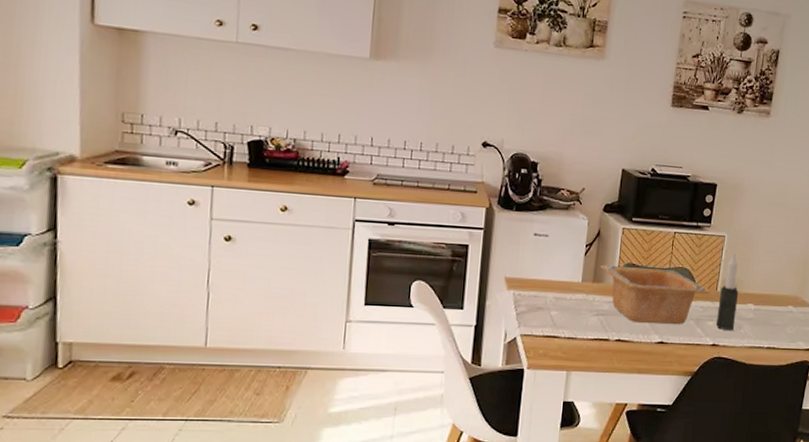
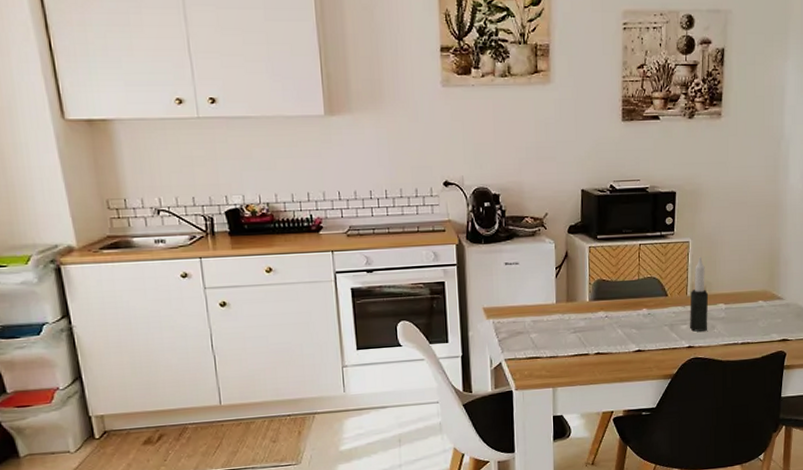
serving bowl: present [600,264,710,325] -> none [572,281,680,335]

